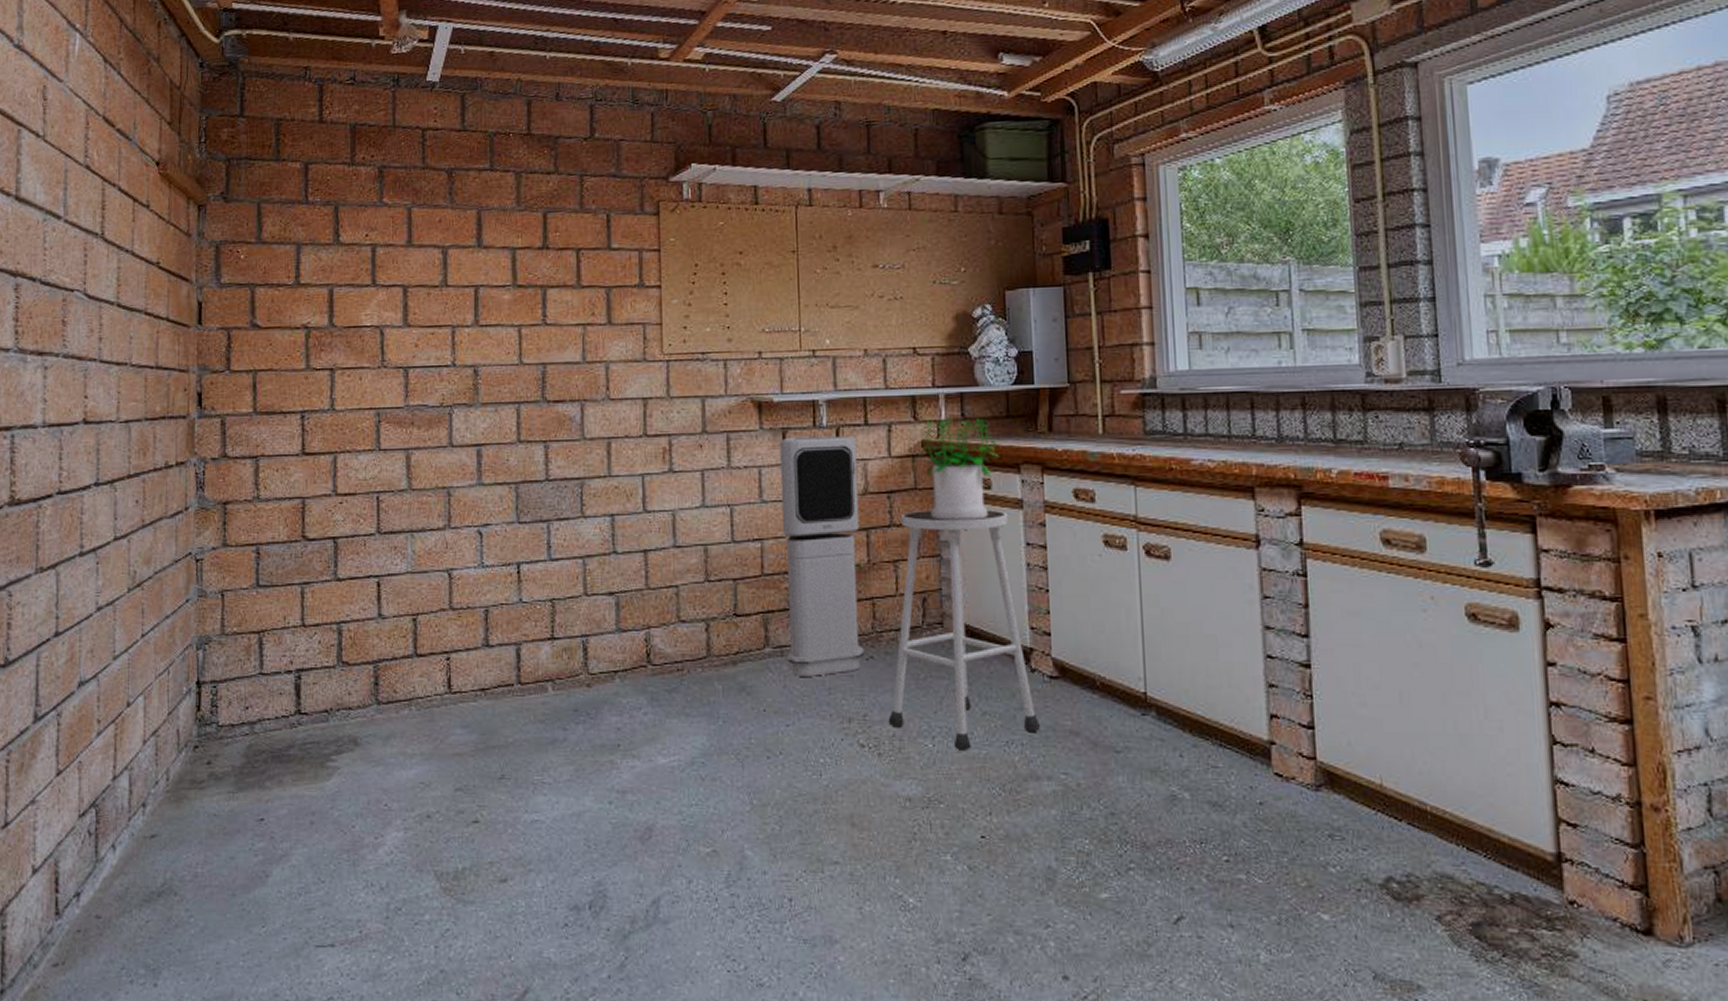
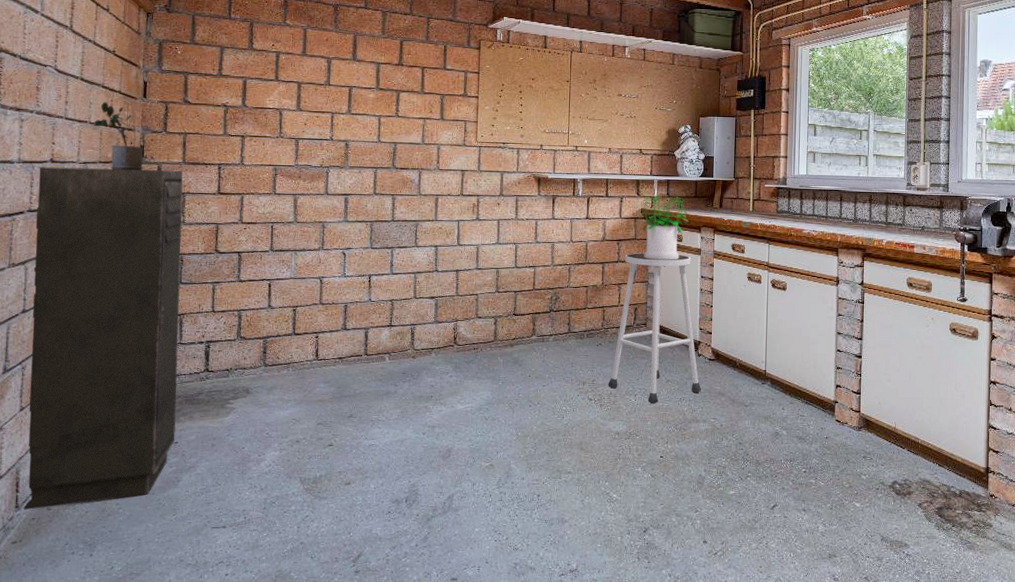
storage cabinet: none [65,425,260,919] -> present [23,166,184,511]
potted plant: none [136,334,202,429] -> present [94,101,144,171]
air purifier: present [779,436,864,676] -> none [547,201,600,355]

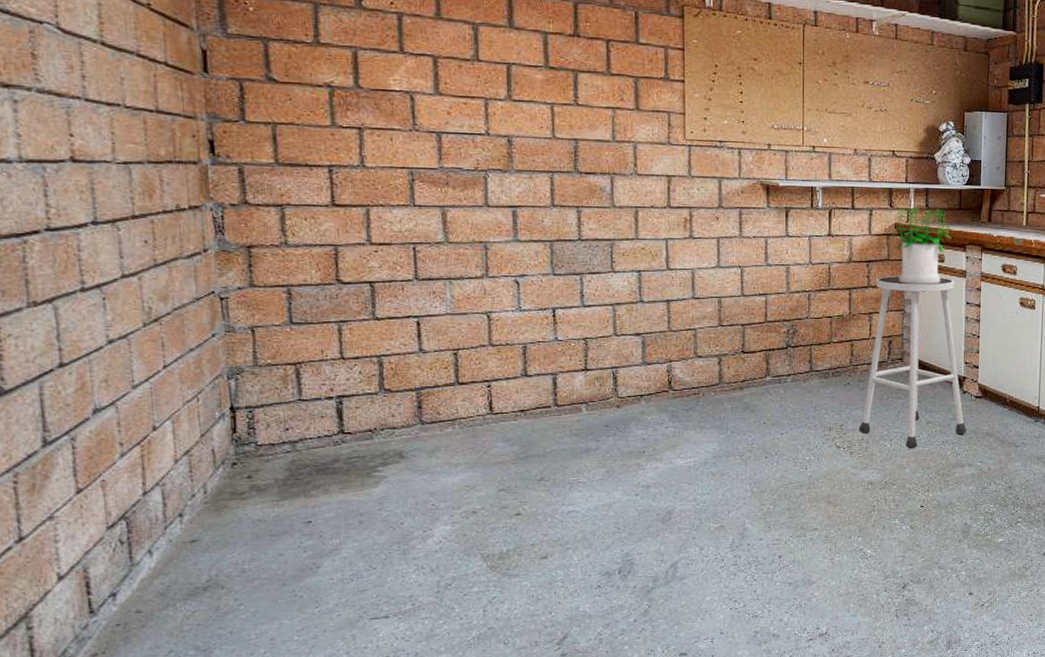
storage cabinet: present [23,166,184,511] -> none [52,168,307,616]
potted plant: present [94,101,144,171] -> none [132,77,216,174]

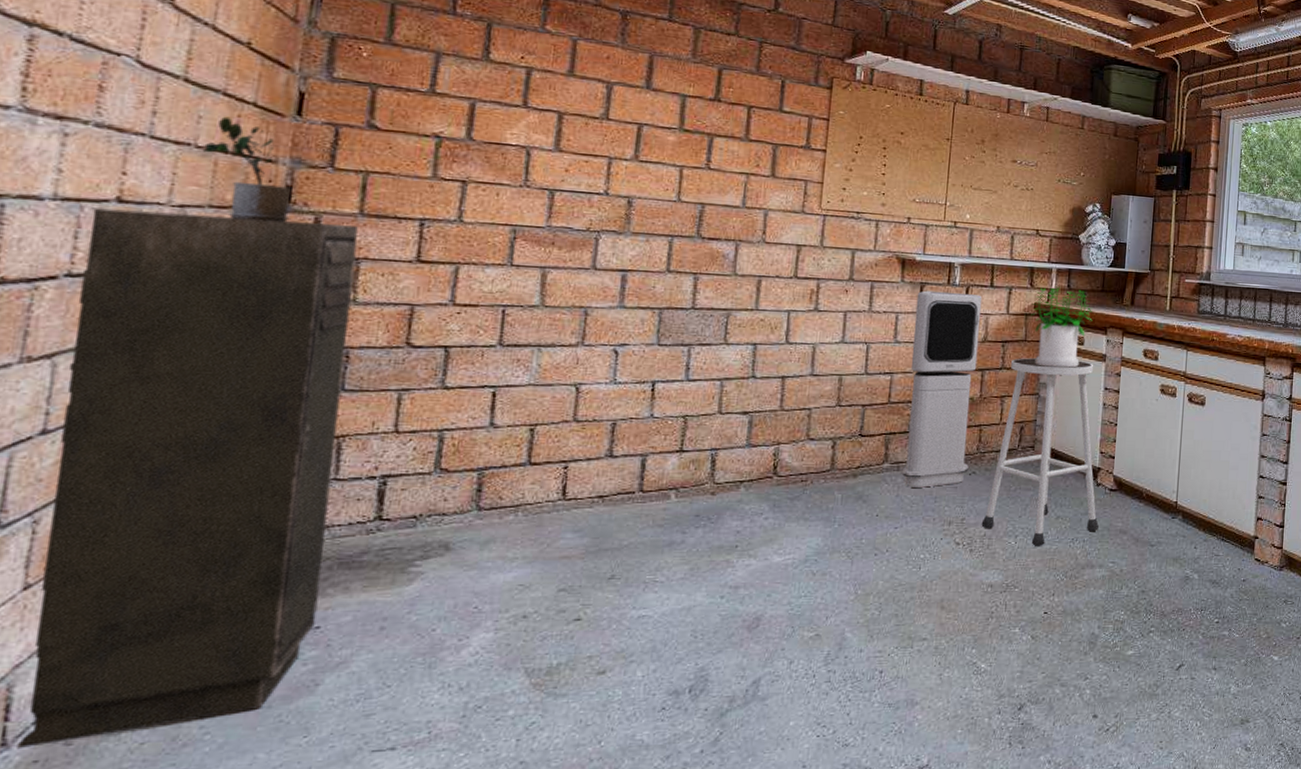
storage cabinet: none [52,168,307,616] -> present [15,207,358,750]
potted plant: none [132,77,216,174] -> present [203,116,292,223]
air purifier: none [783,215,845,398] -> present [903,290,983,488]

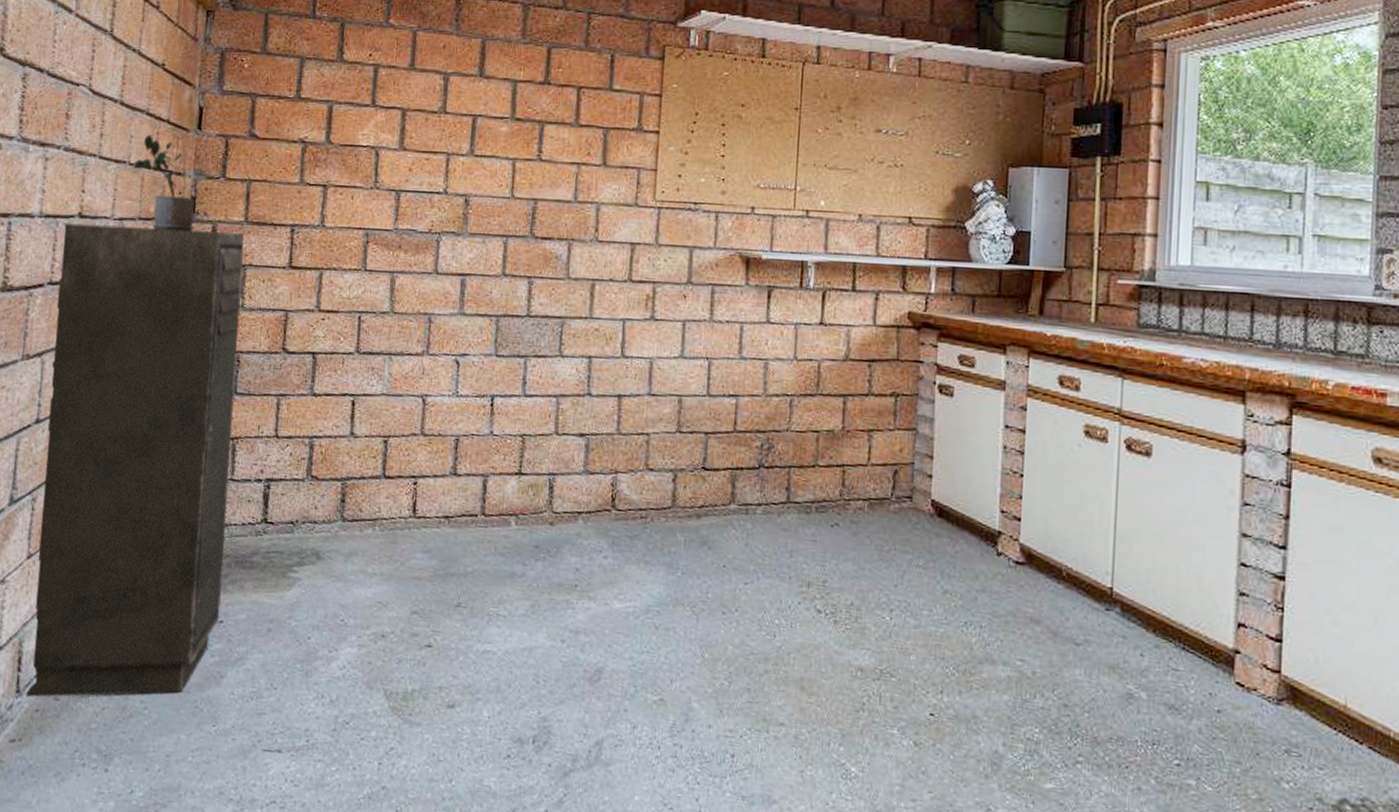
air purifier: present [903,290,983,488] -> none [752,295,843,538]
stool: present [981,358,1099,547] -> none [847,382,1001,628]
potted plant: present [1029,286,1093,368] -> none [902,290,986,396]

